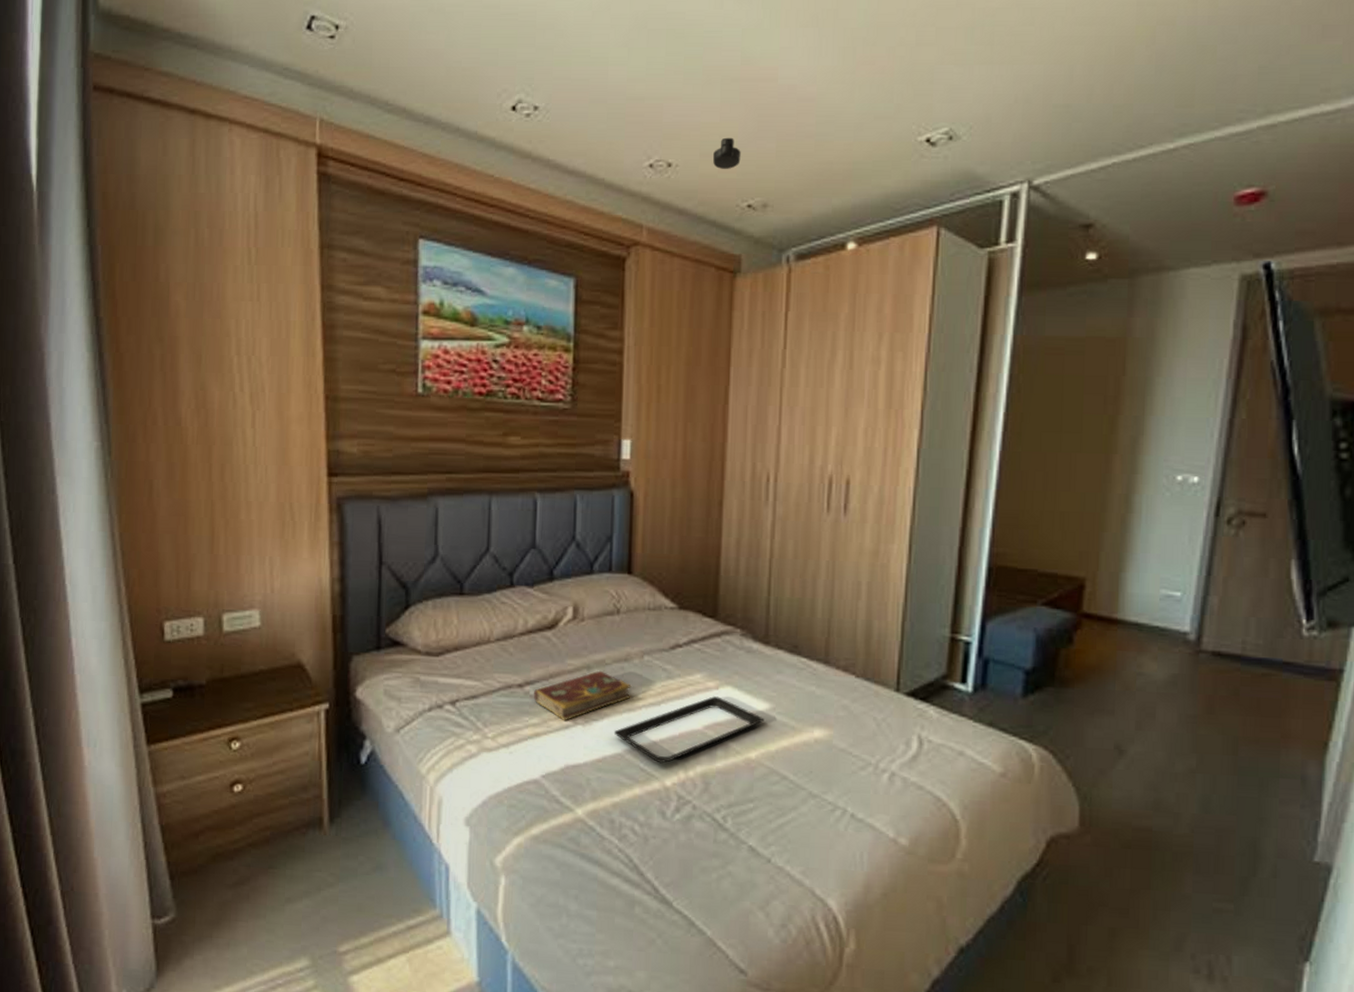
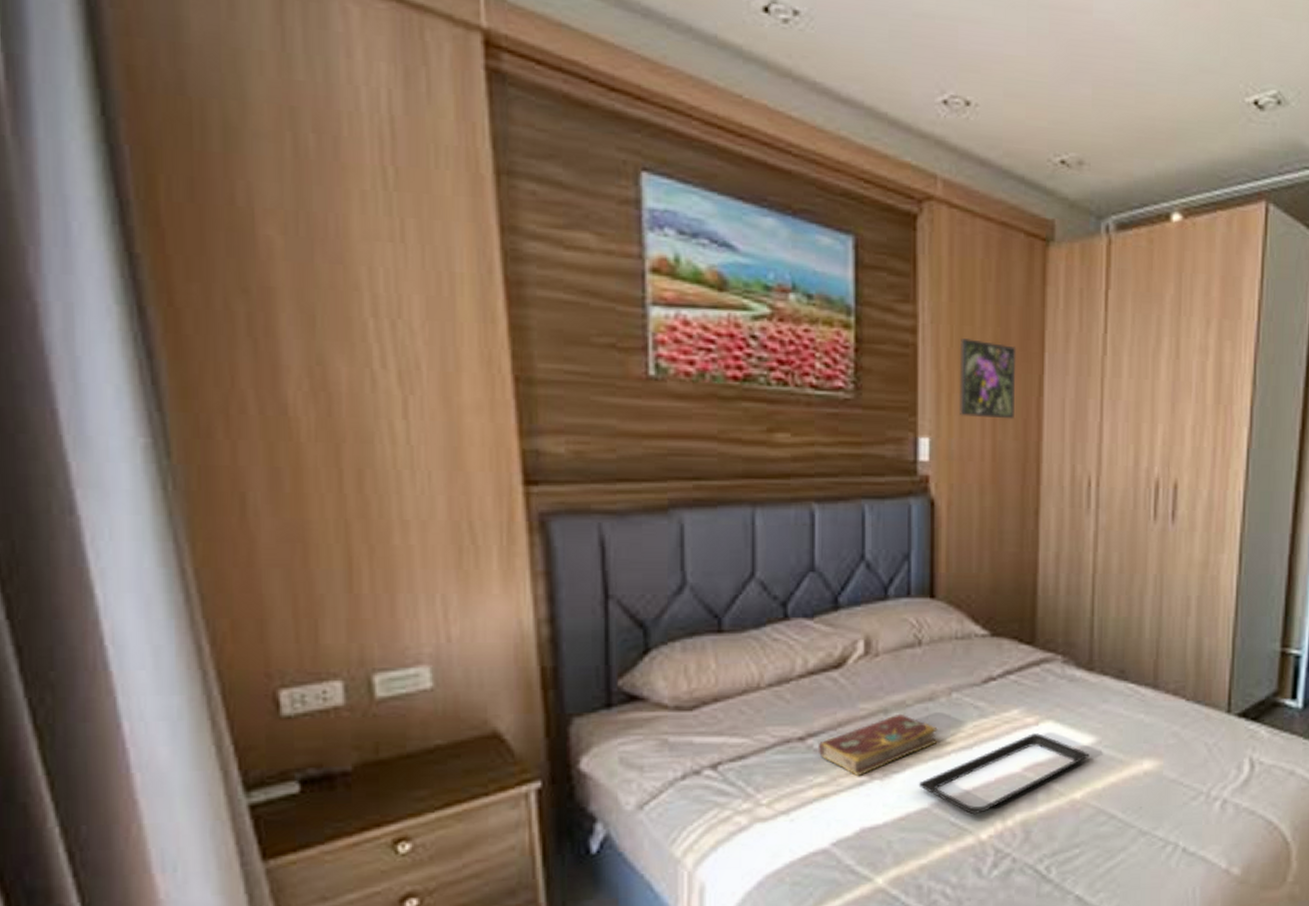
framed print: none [657,357,706,424] -> present [960,338,1016,419]
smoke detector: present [713,137,741,170] -> none [1020,76,1052,116]

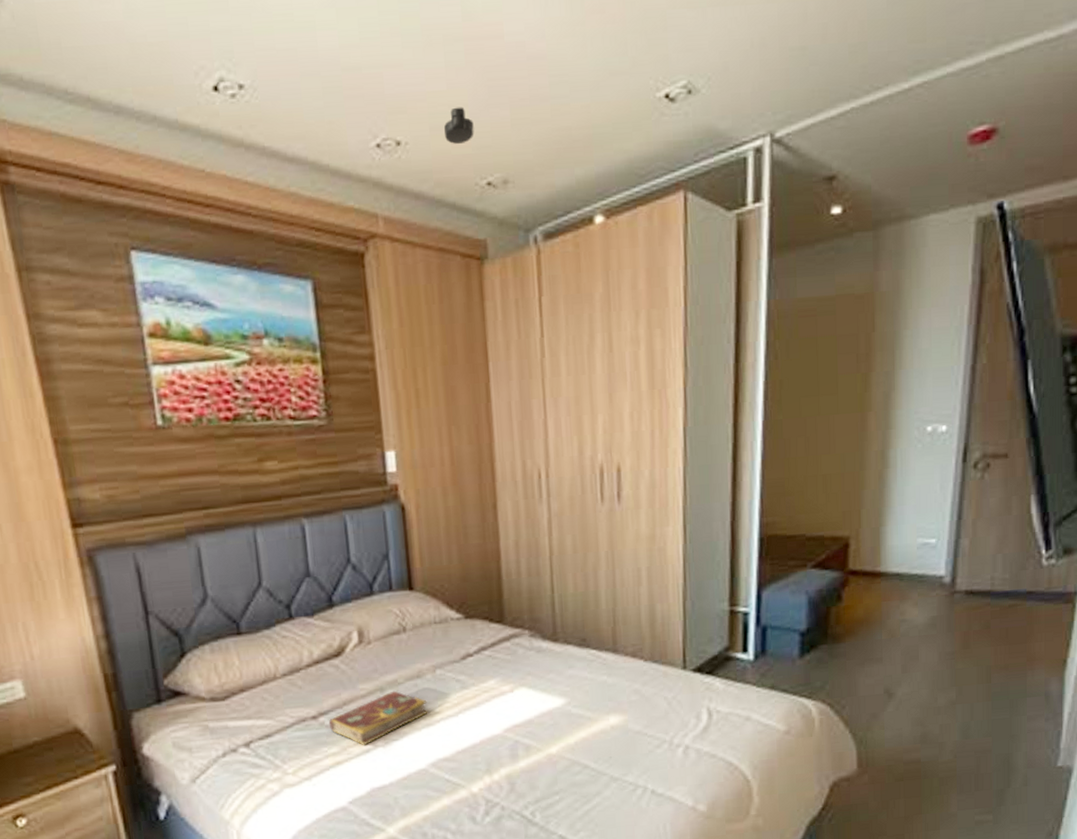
serving tray: present [918,733,1090,815] -> none [415,699,561,772]
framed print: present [960,338,1016,419] -> none [413,358,467,429]
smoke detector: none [1020,76,1052,116] -> present [444,107,474,145]

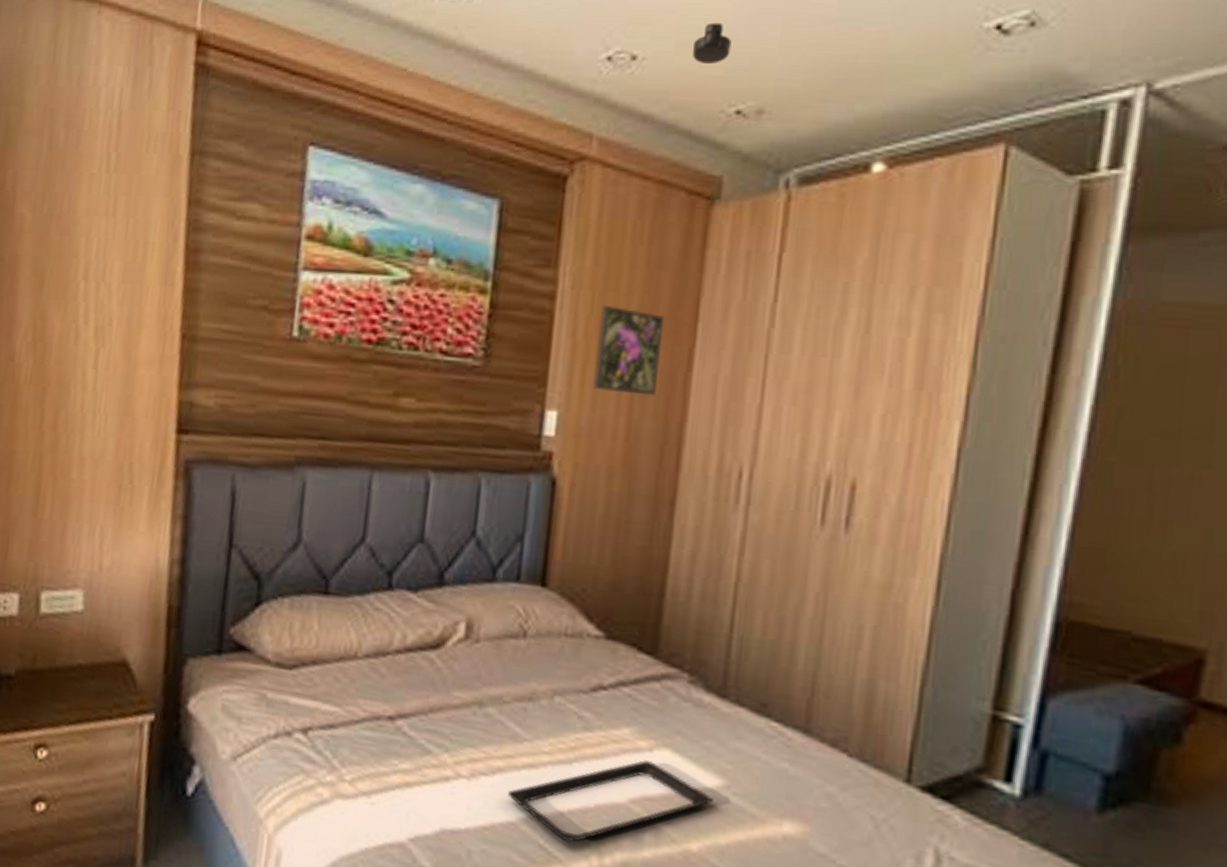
book: present [328,690,428,746] -> none [406,709,536,771]
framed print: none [413,358,467,429] -> present [593,306,665,396]
serving tray: none [415,699,561,772] -> present [507,760,714,843]

